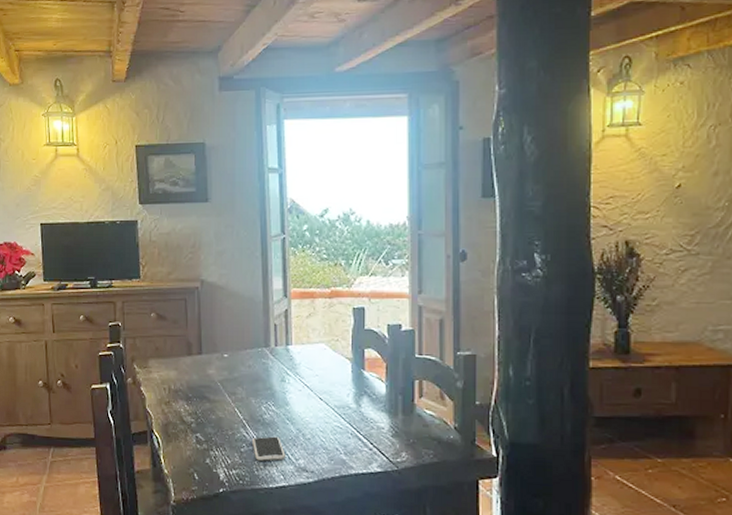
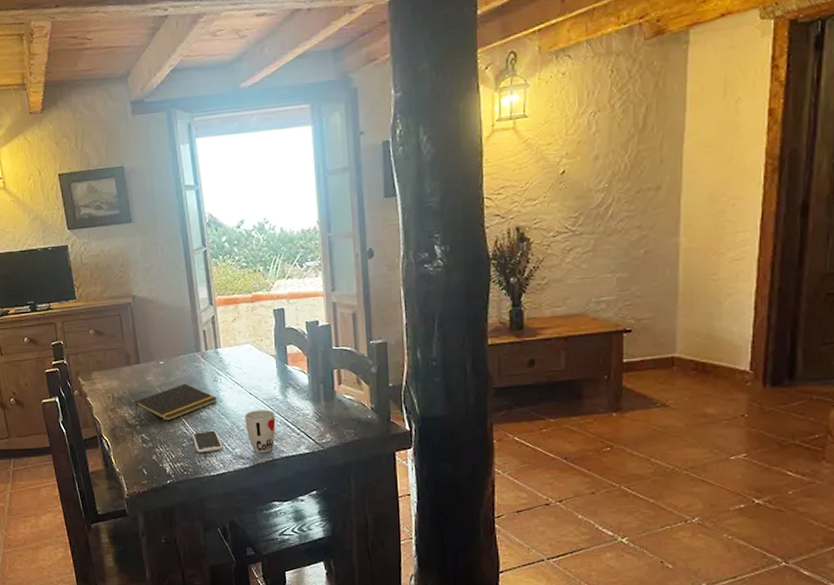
notepad: none [192,380,283,421] -> present [134,383,217,421]
cup: none [312,418,346,468] -> present [245,410,276,454]

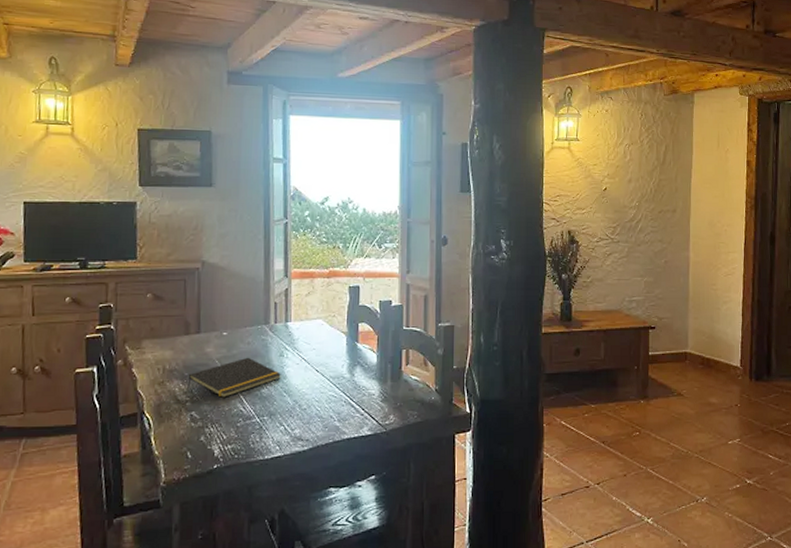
smartphone: present [191,430,223,453] -> none [248,409,282,434]
cup: present [245,410,276,454] -> none [308,388,341,435]

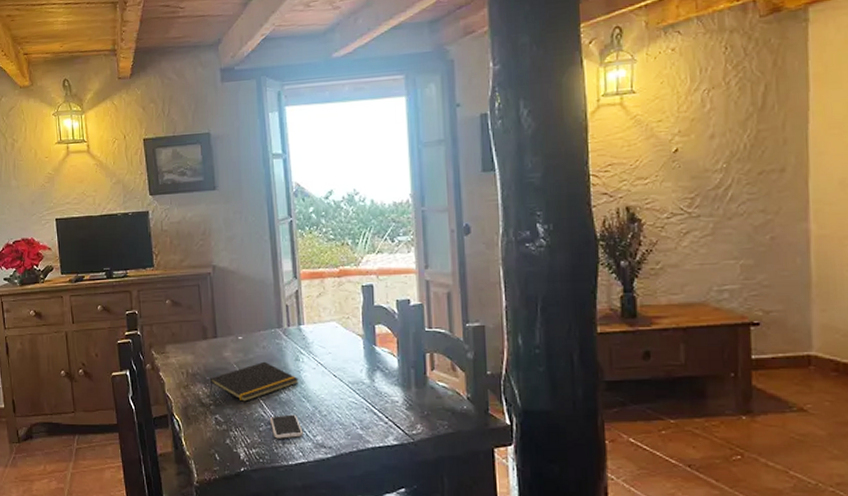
smartphone: none [248,409,282,434] -> present [269,414,303,439]

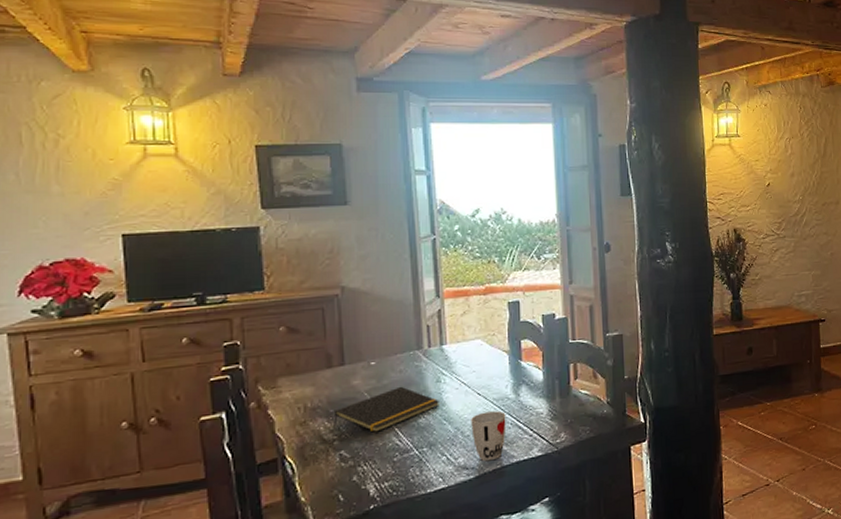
smartphone: present [269,414,303,439] -> none [405,439,444,468]
cup: none [328,394,362,443] -> present [471,411,506,462]

